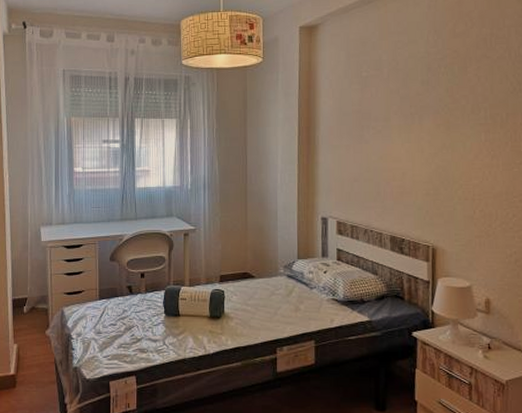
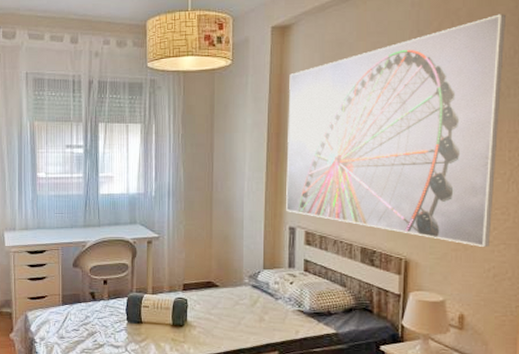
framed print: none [317,16,514,233] -> present [286,14,505,247]

